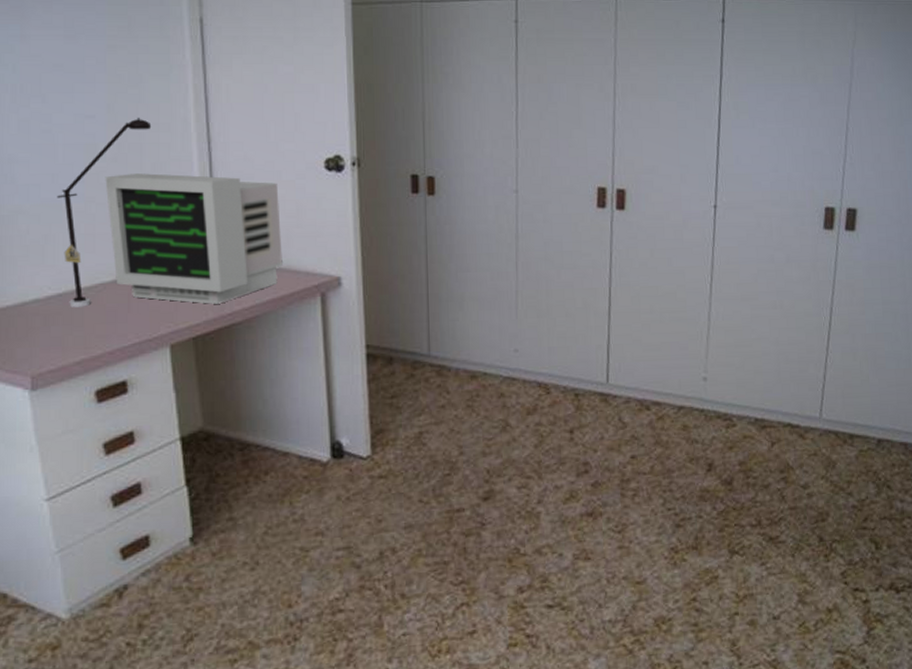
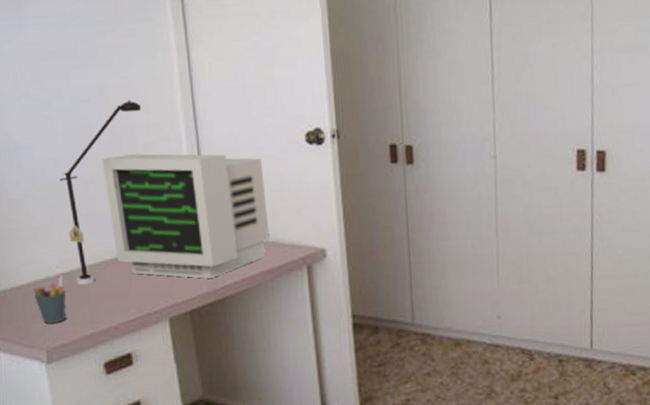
pen holder: none [20,297,58,348] -> present [33,275,67,324]

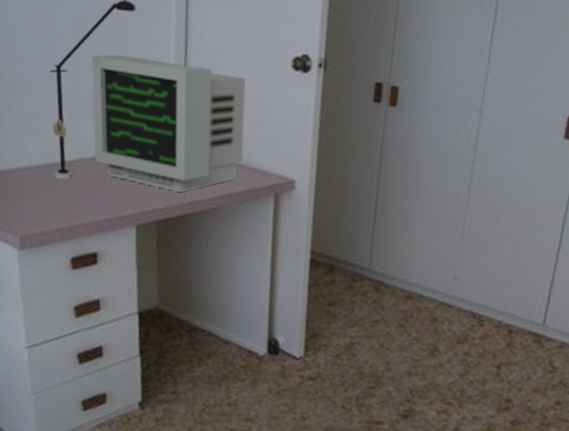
pen holder: present [33,275,67,324] -> none [14,166,44,212]

